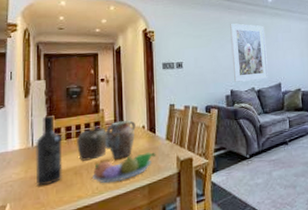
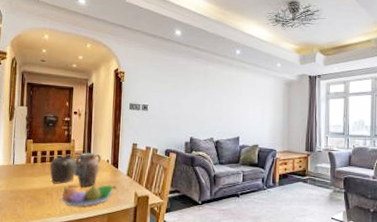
wine bottle: present [34,115,62,186] -> none [14,138,37,200]
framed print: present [230,23,268,82] -> none [194,72,230,131]

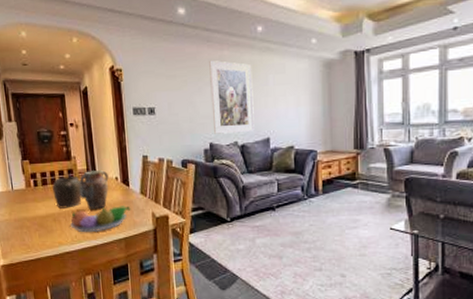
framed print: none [194,72,230,131] -> present [209,60,255,134]

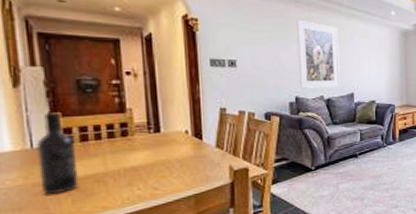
wine bottle: none [14,159,43,229] -> present [35,111,79,195]
jar set: present [52,170,109,209] -> none [96,123,176,168]
fruit bowl: present [70,206,131,233] -> none [120,160,204,193]

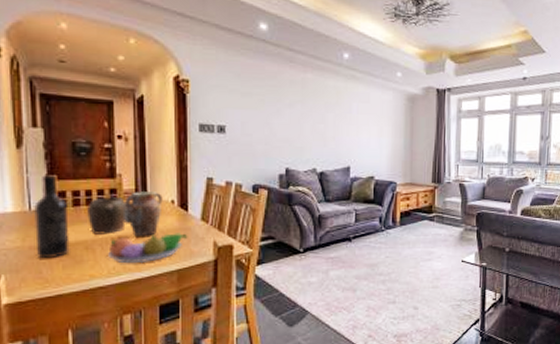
jar set: none [96,123,176,168] -> present [87,191,163,236]
fruit bowl: none [120,160,204,193] -> present [107,233,188,264]
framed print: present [297,19,340,88] -> none [290,81,336,160]

